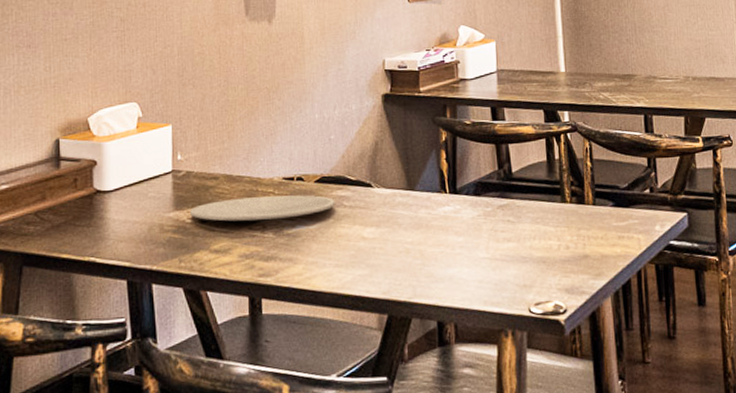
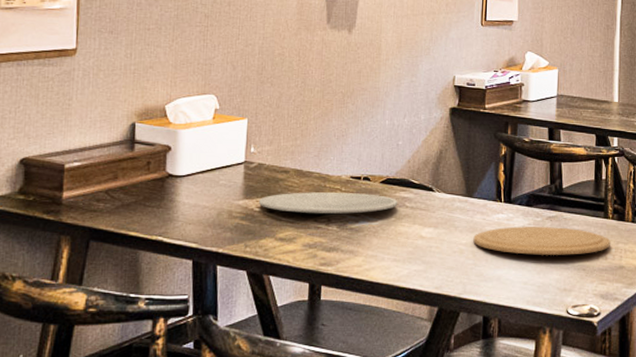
plate: none [419,216,571,250] -> present [473,226,610,255]

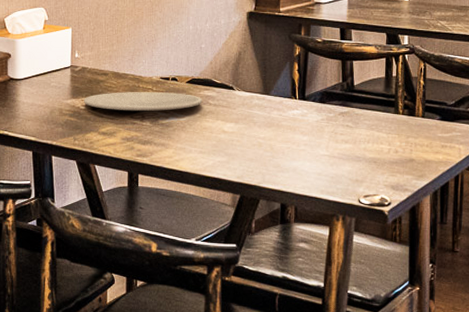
plate: present [473,226,610,255] -> none [271,122,401,149]

